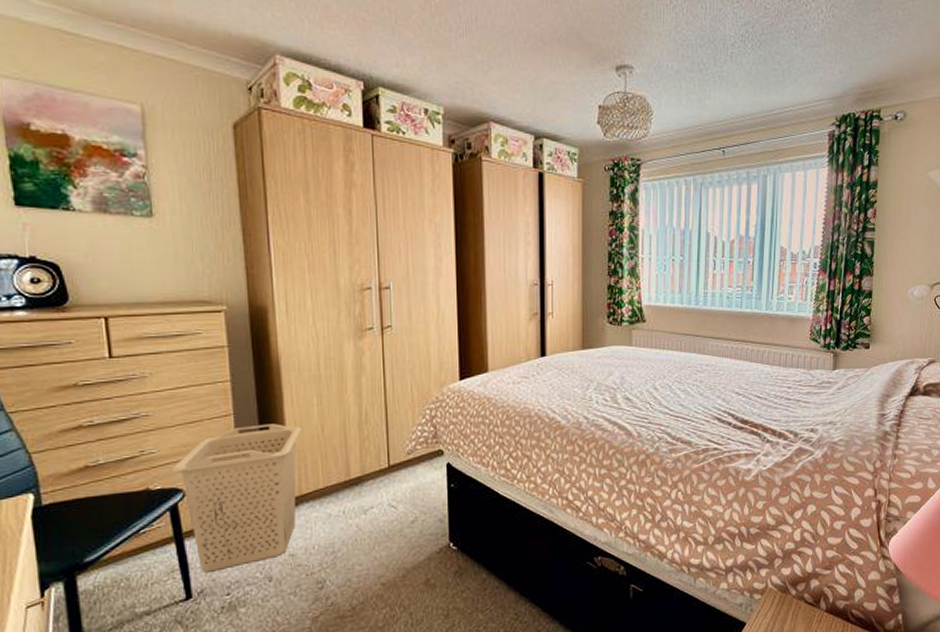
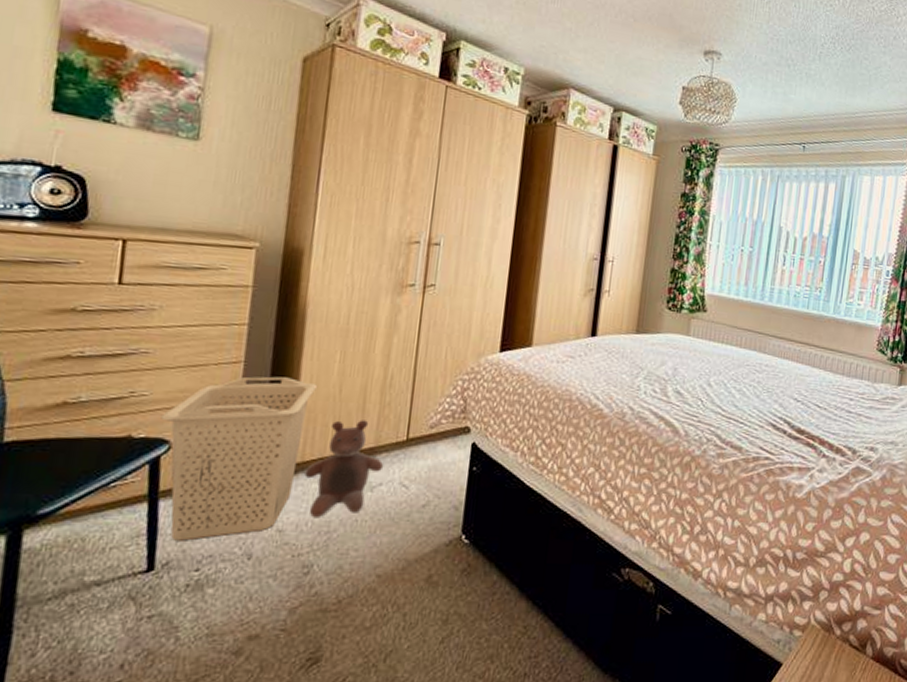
stuffed bear: none [304,453,372,541] -> present [304,420,384,517]

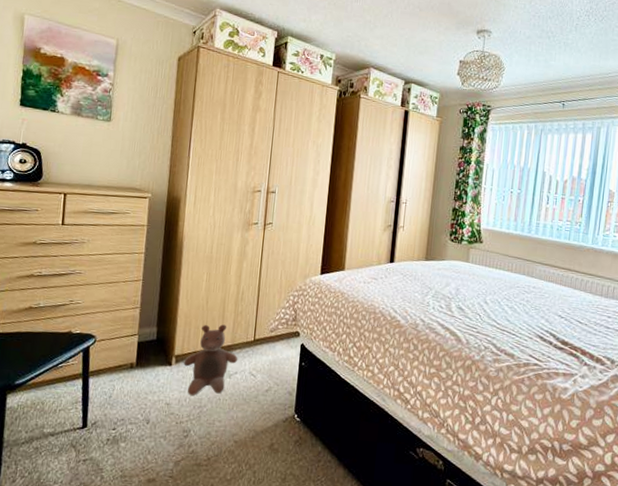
laundry basket: present [161,376,318,541] -> none [89,291,192,408]

